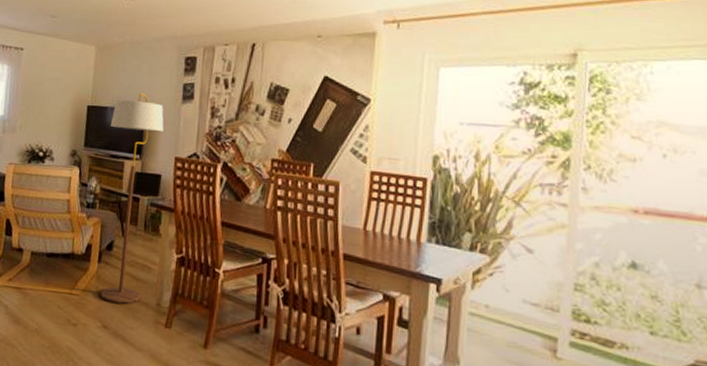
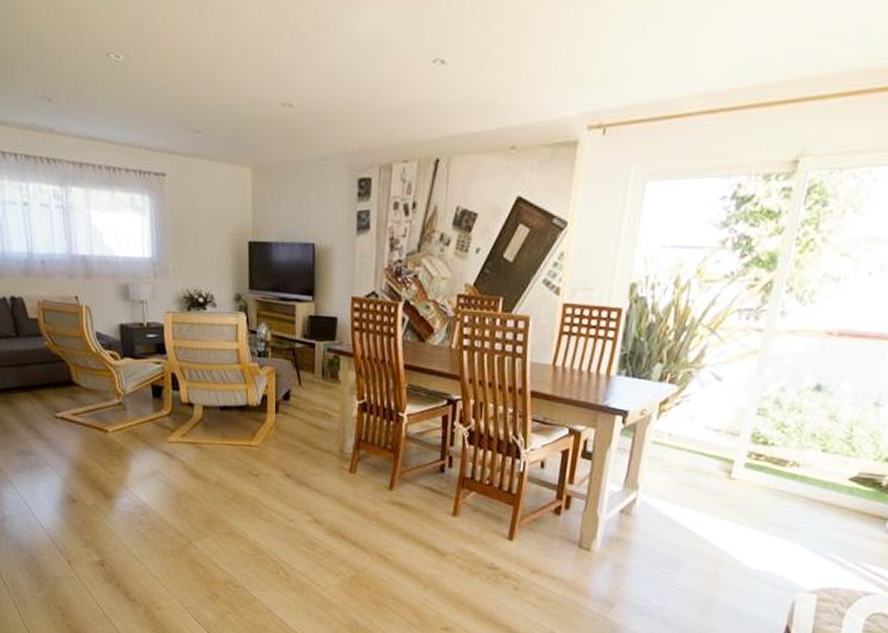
floor lamp: present [100,93,164,304] -> none [276,225,338,452]

